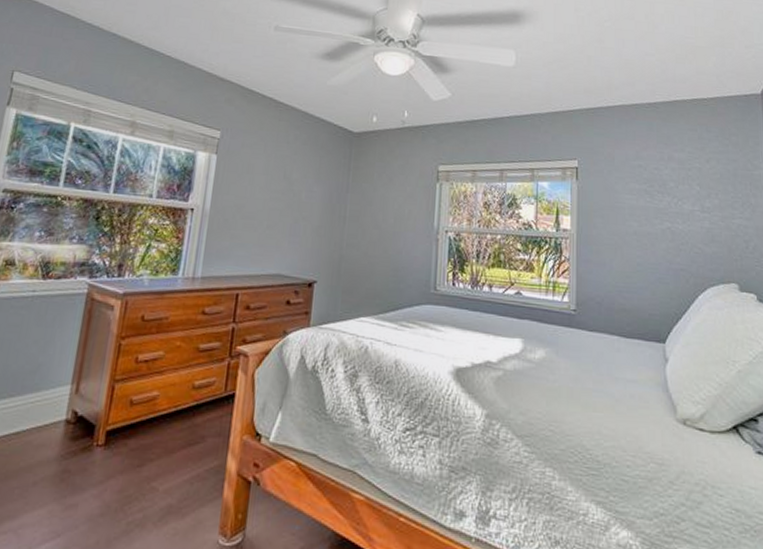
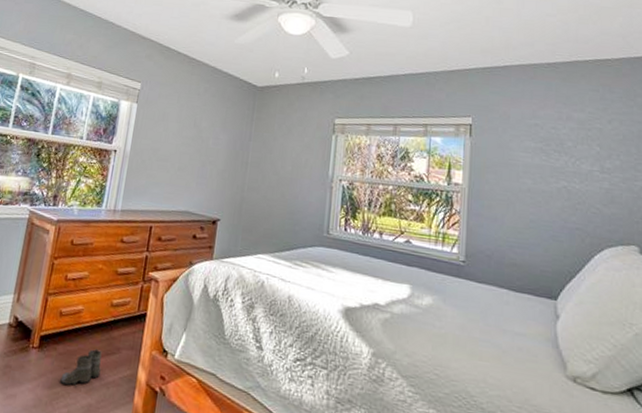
boots: none [133,439,183,489] -> present [60,348,102,389]

